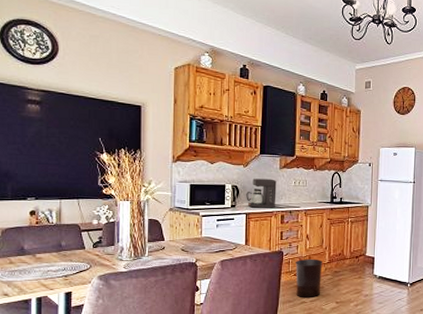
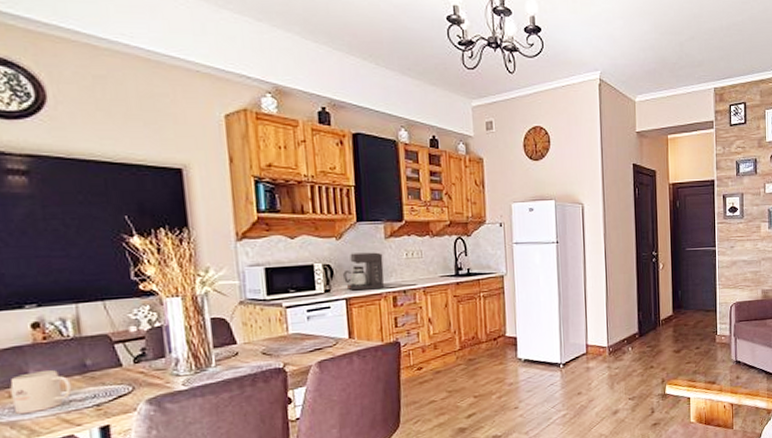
mug: none [11,247,50,277] -> present [10,370,73,415]
waste bin: present [295,258,323,298] -> none [418,346,453,397]

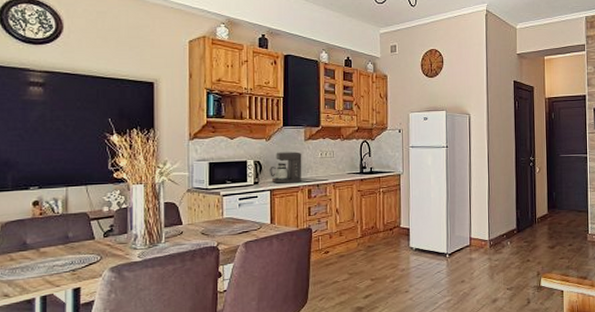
mug: present [10,370,73,415] -> none [12,240,56,275]

